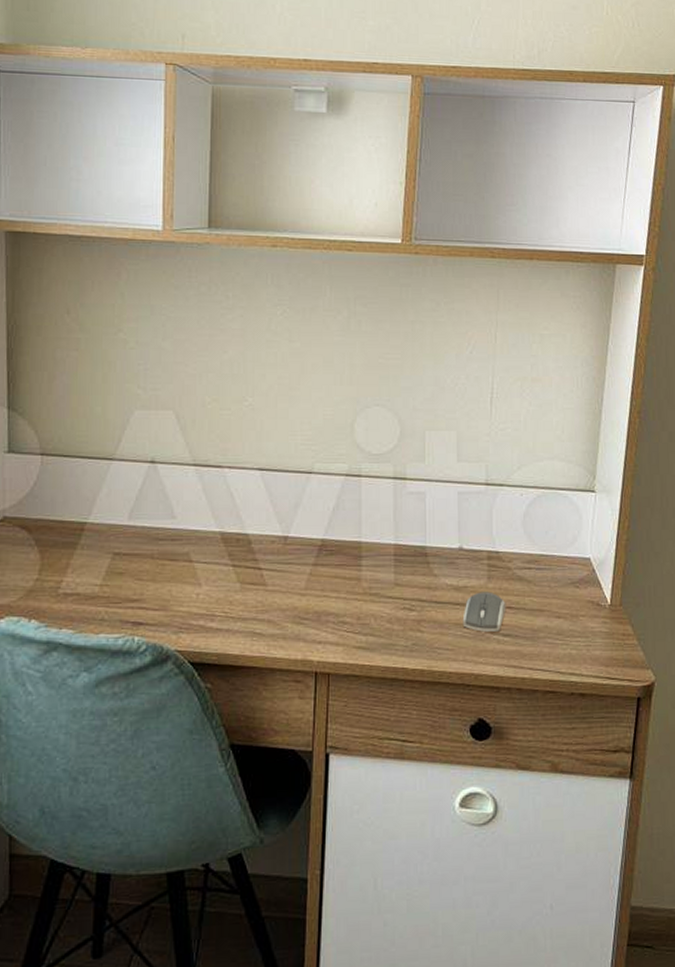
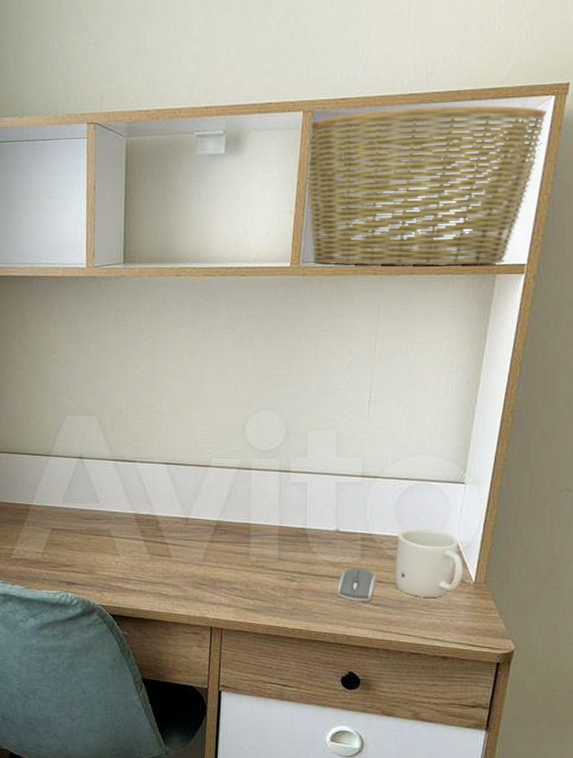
basket: none [416,83,657,254] -> present [305,105,548,266]
mug: none [525,545,598,624] -> present [395,529,463,597]

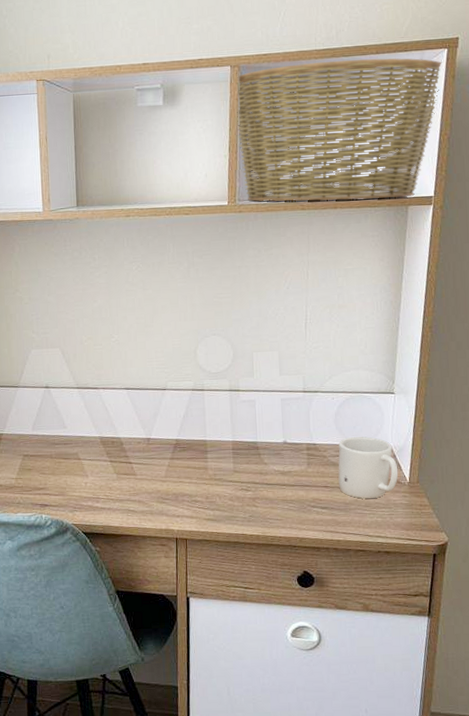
computer mouse: present [337,567,377,601] -> none [288,475,323,506]

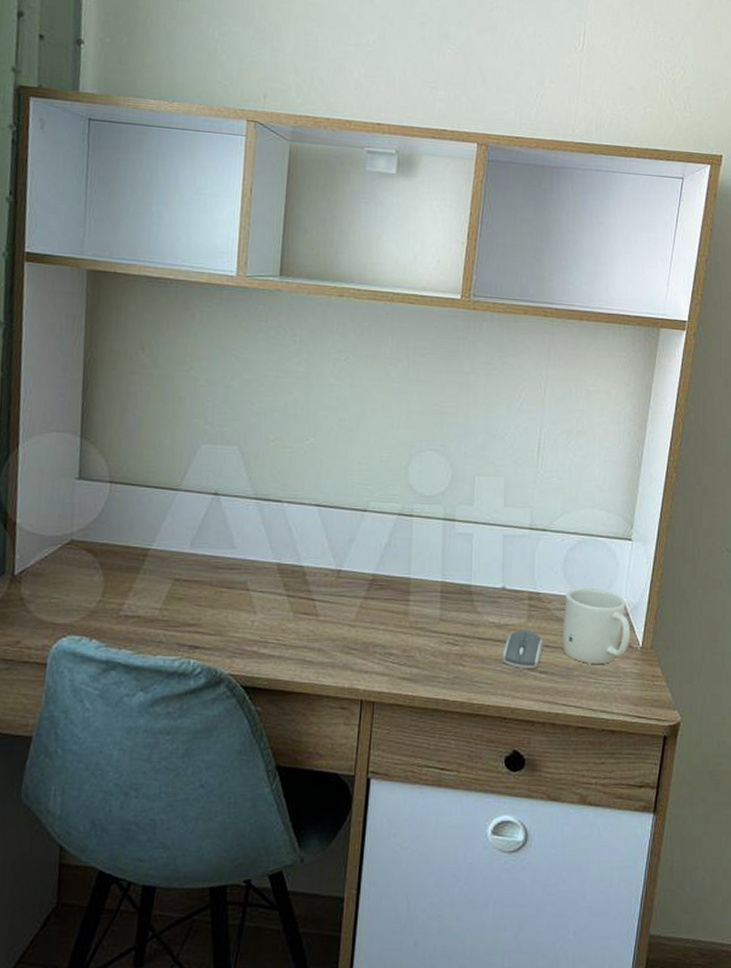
basket: present [236,58,442,202] -> none [478,153,704,318]
computer mouse: none [288,475,323,506] -> present [502,630,544,668]

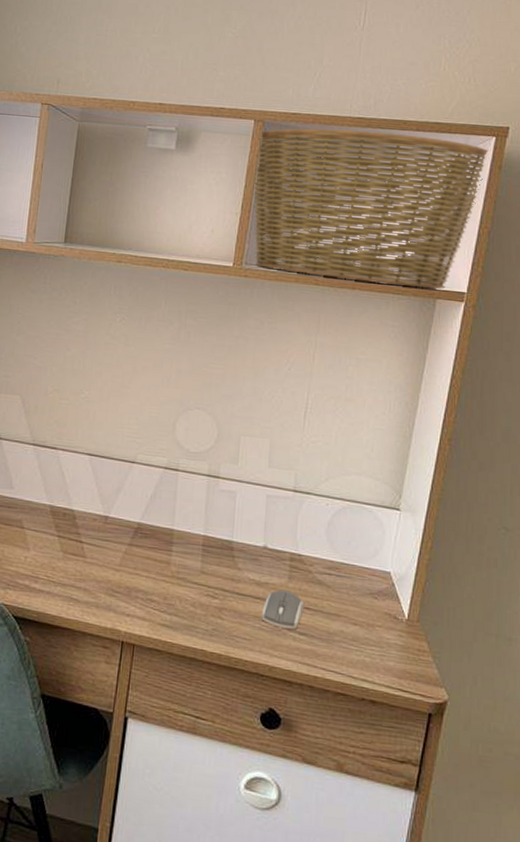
basket: none [478,153,704,318] -> present [253,128,489,289]
mug: present [562,588,631,664] -> none [323,553,396,633]

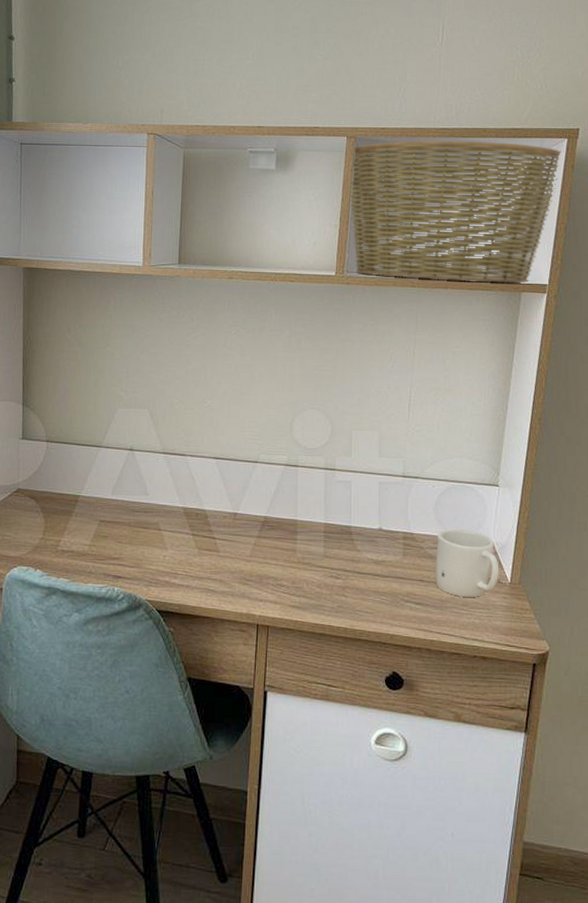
computer mouse: present [261,589,305,629] -> none [381,566,419,600]
mug: none [323,553,396,633] -> present [435,529,499,597]

